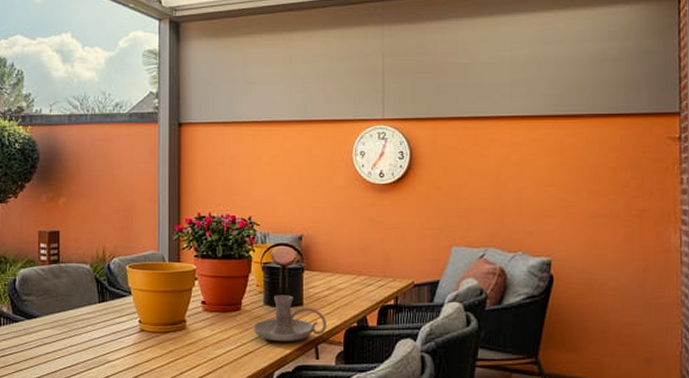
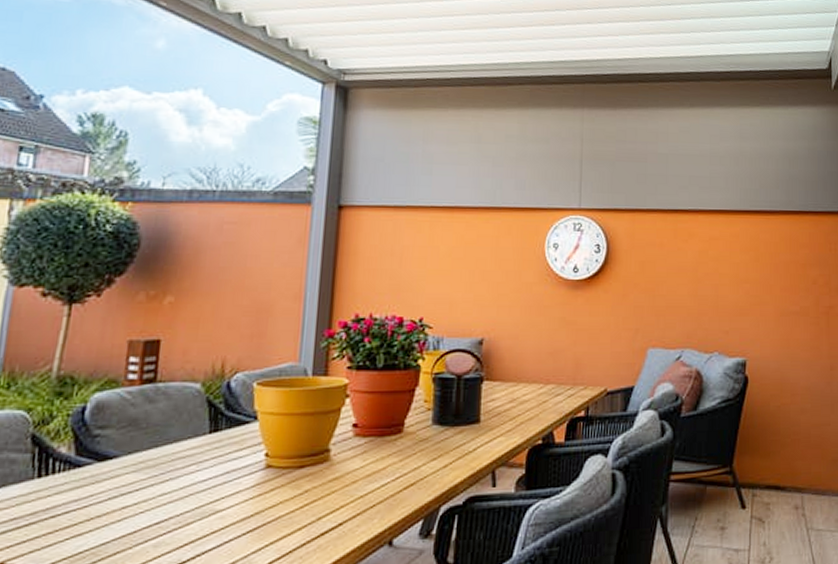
candle holder: present [253,295,327,342] -> none [416,411,507,469]

